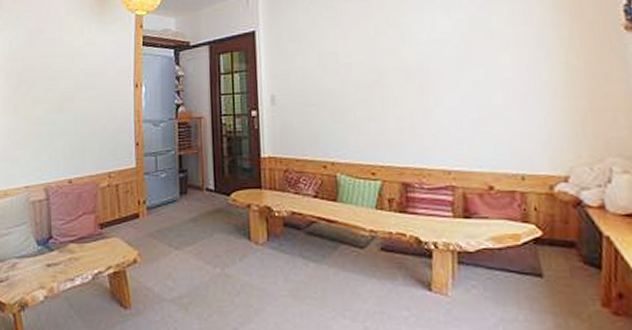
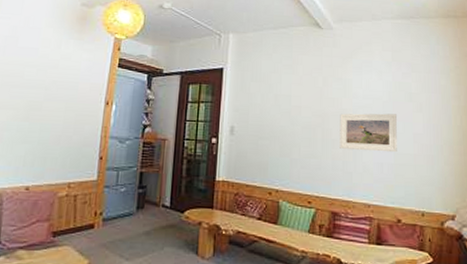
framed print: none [400,58,480,107] -> present [340,113,398,153]

